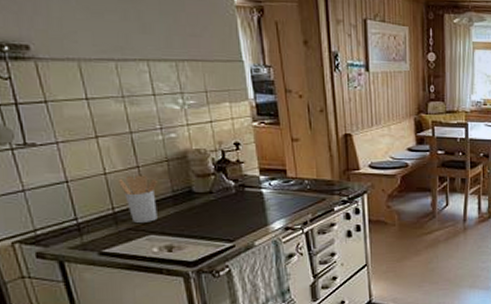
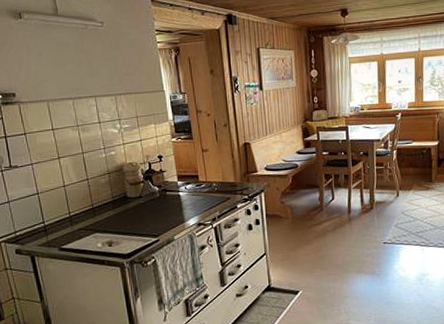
utensil holder: present [118,175,158,223] -> none [74,185,101,224]

